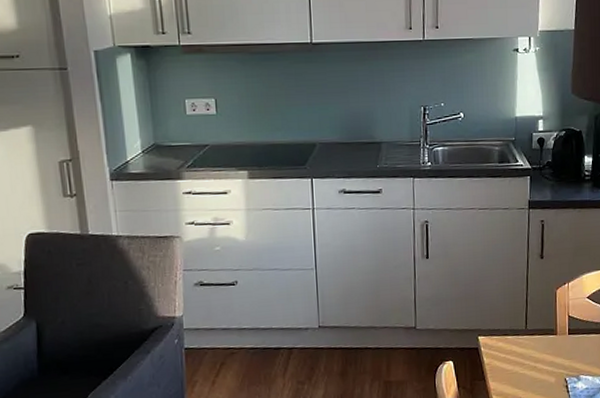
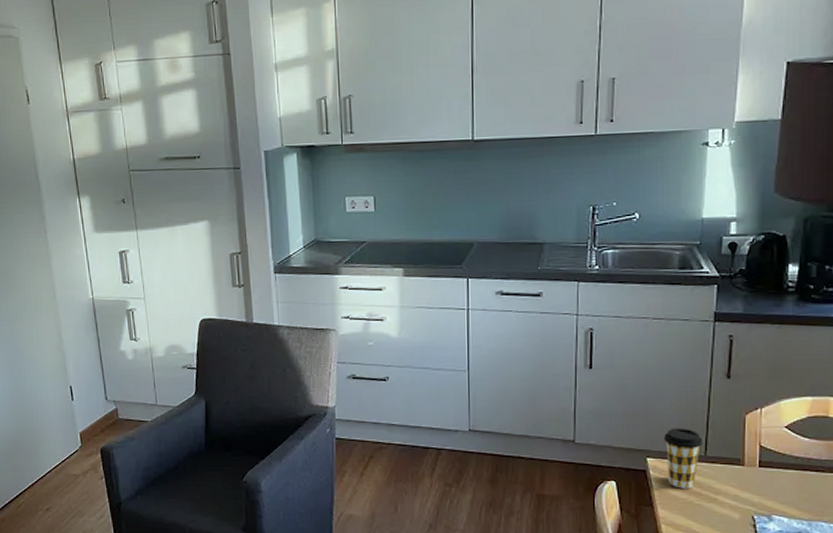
coffee cup: none [491,306,523,361] -> present [663,428,702,489]

